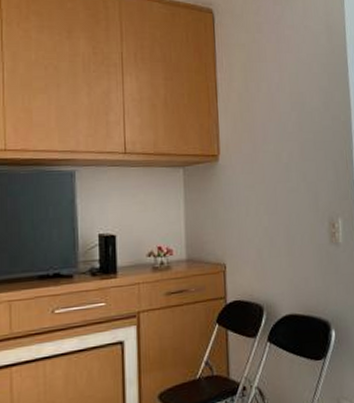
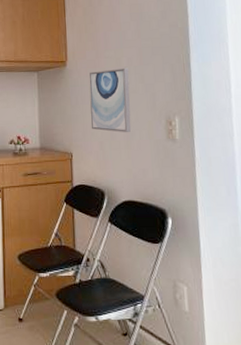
wall art: none [245,164,293,238] -> present [89,67,132,133]

